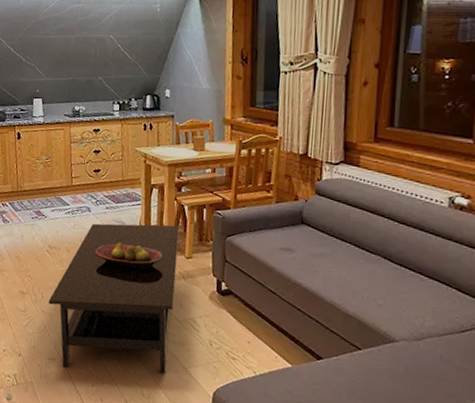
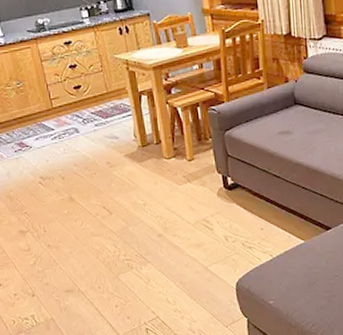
coffee table: present [48,223,180,374] -> none [52,129,187,296]
fruit bowl: present [95,242,163,270] -> none [93,157,165,183]

